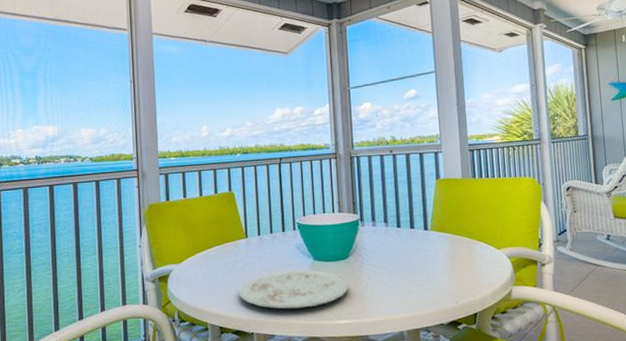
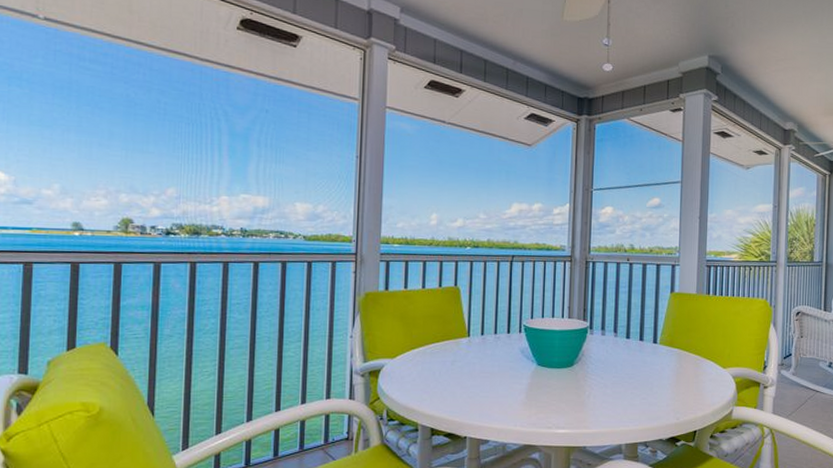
plate: present [238,269,348,309] -> none [454,374,570,414]

